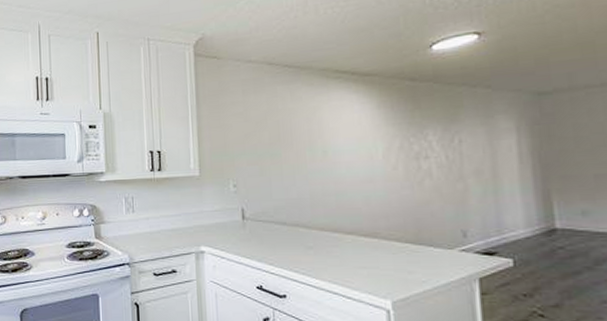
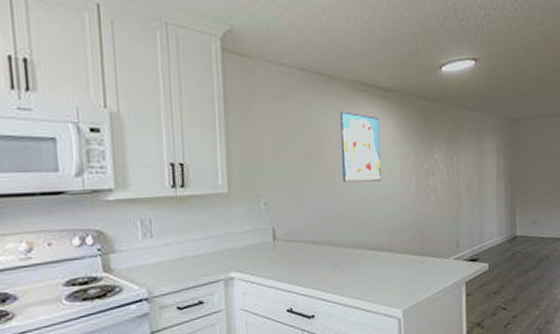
wall art: none [310,98,360,167] -> present [340,111,381,183]

